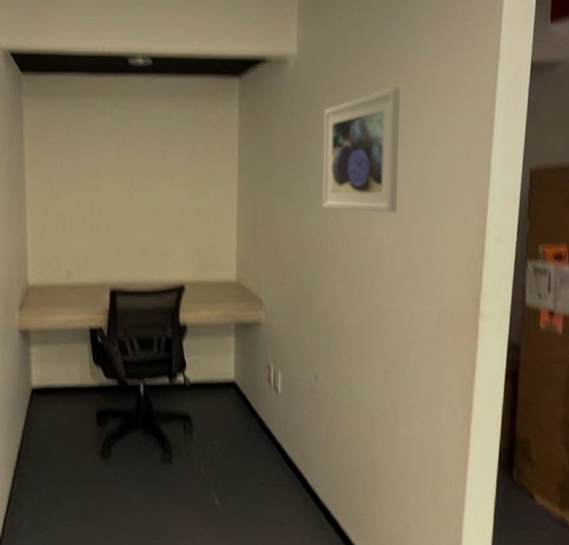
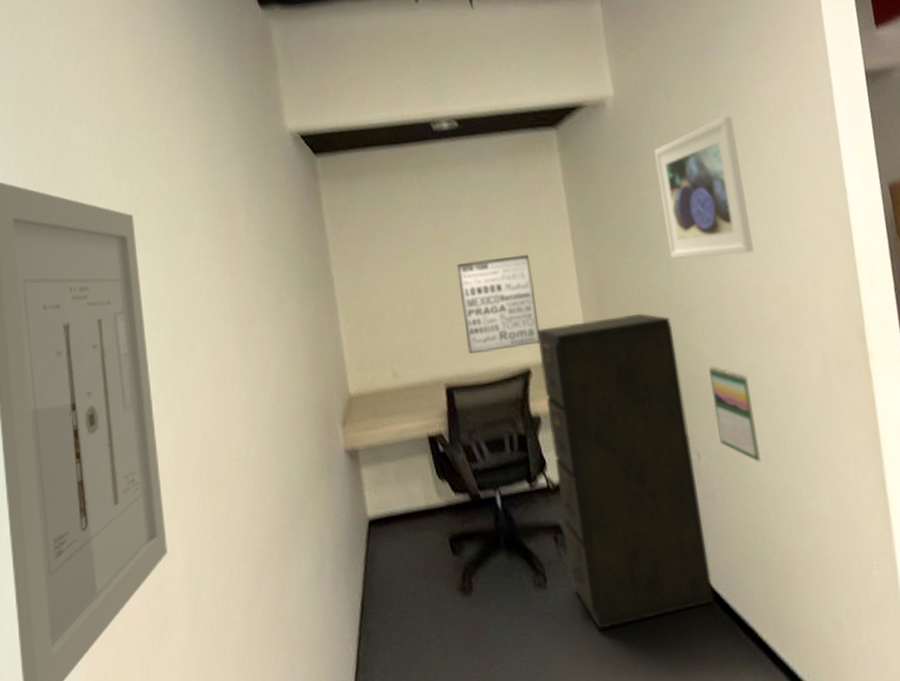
wall art: none [133,186,199,267] -> present [456,254,541,354]
filing cabinet: none [192,251,313,502] -> present [538,314,715,629]
calendar: none [336,305,371,390] -> present [709,365,762,463]

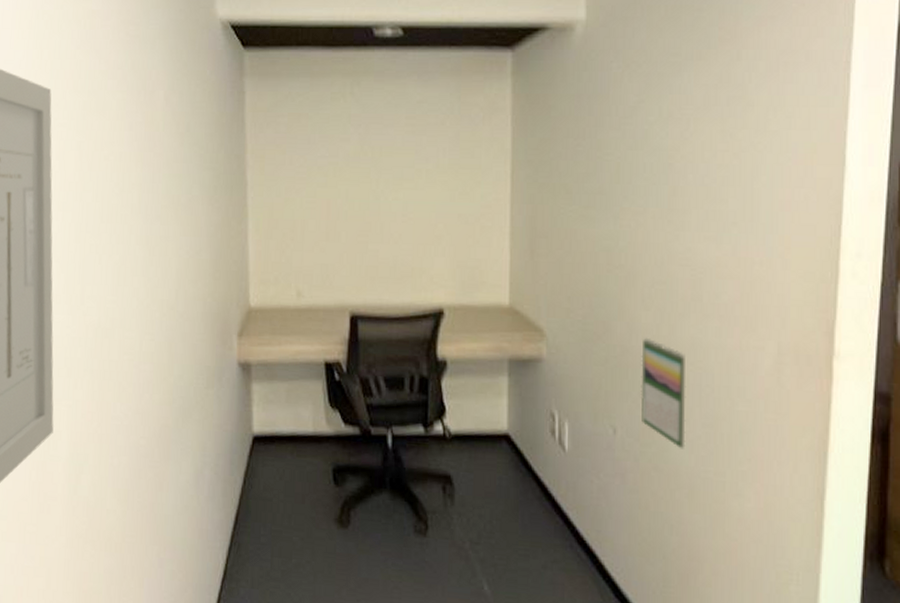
wall art: present [456,254,541,354] -> none [378,185,461,286]
filing cabinet: present [538,314,715,629] -> none [453,267,609,588]
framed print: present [654,115,754,259] -> none [620,58,723,220]

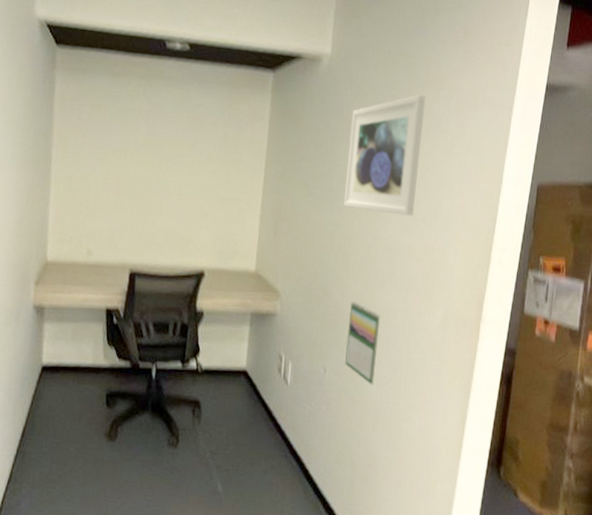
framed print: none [620,58,723,220] -> present [344,94,426,216]

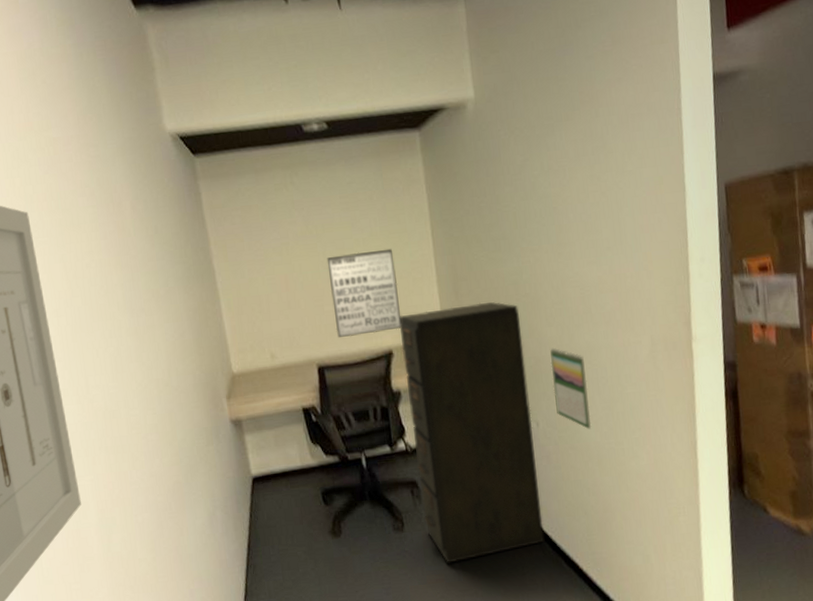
wall art: none [155,170,225,253] -> present [326,248,402,337]
filing cabinet: none [199,240,330,488] -> present [400,302,545,563]
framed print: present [344,94,426,216] -> none [510,117,597,253]

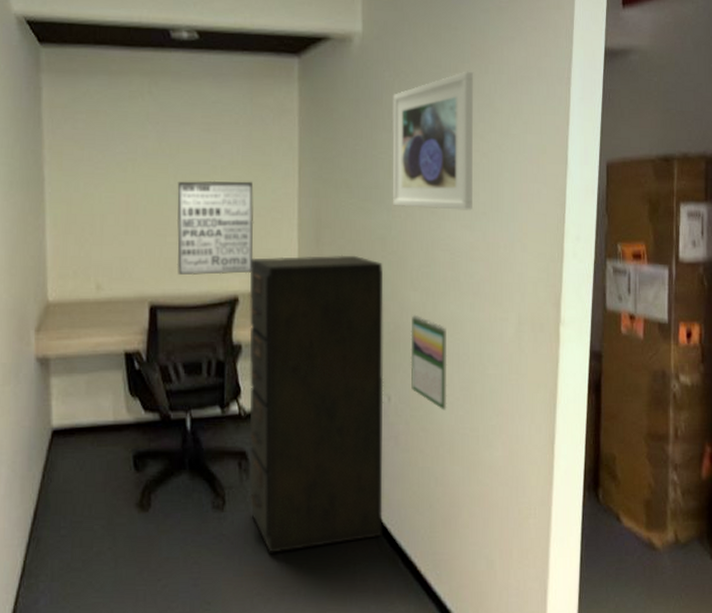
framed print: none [510,117,597,253] -> present [392,71,474,210]

